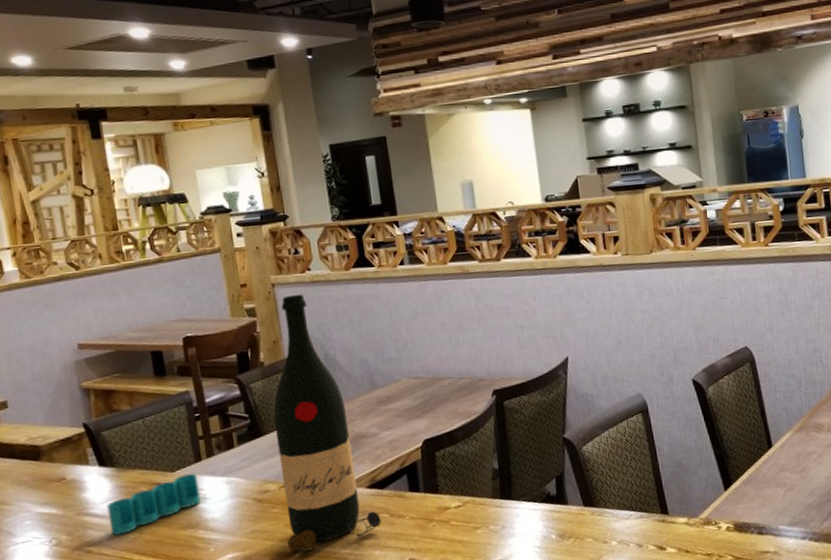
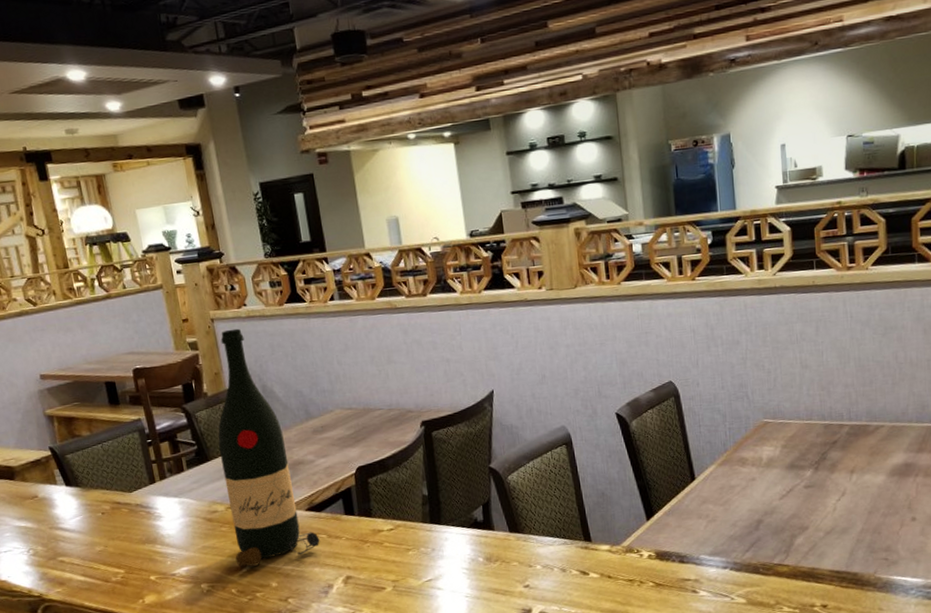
pen holder: present [107,473,201,535] -> none [75,493,157,548]

